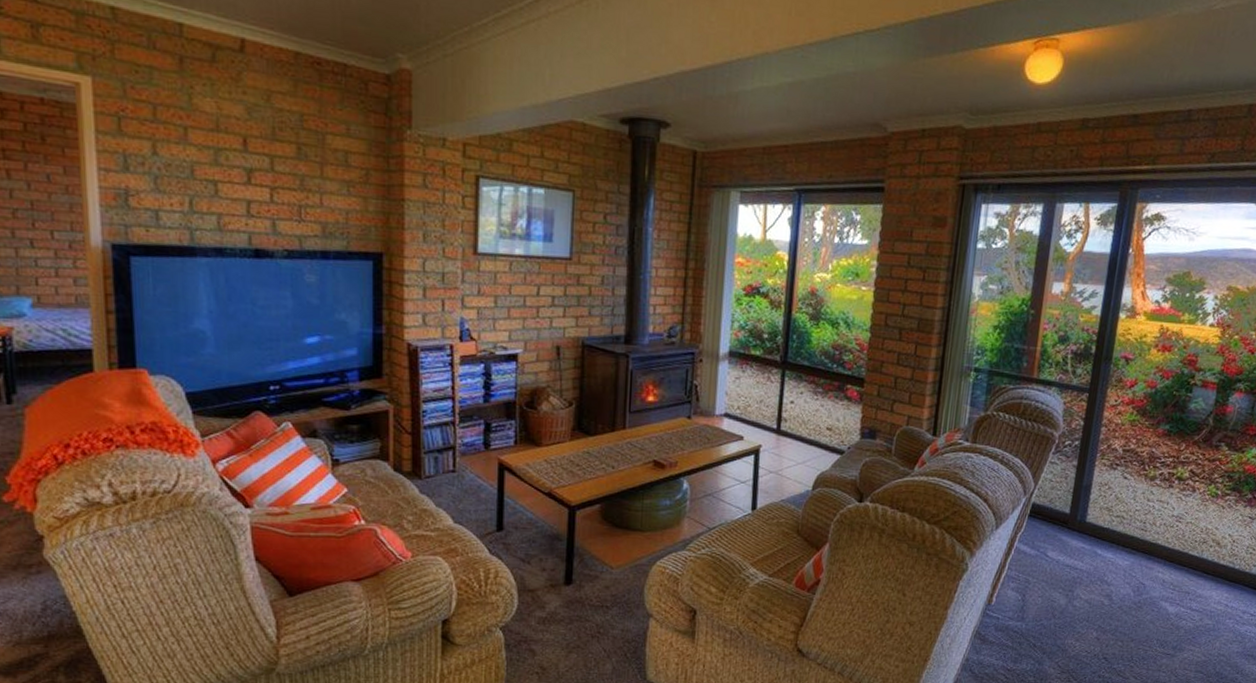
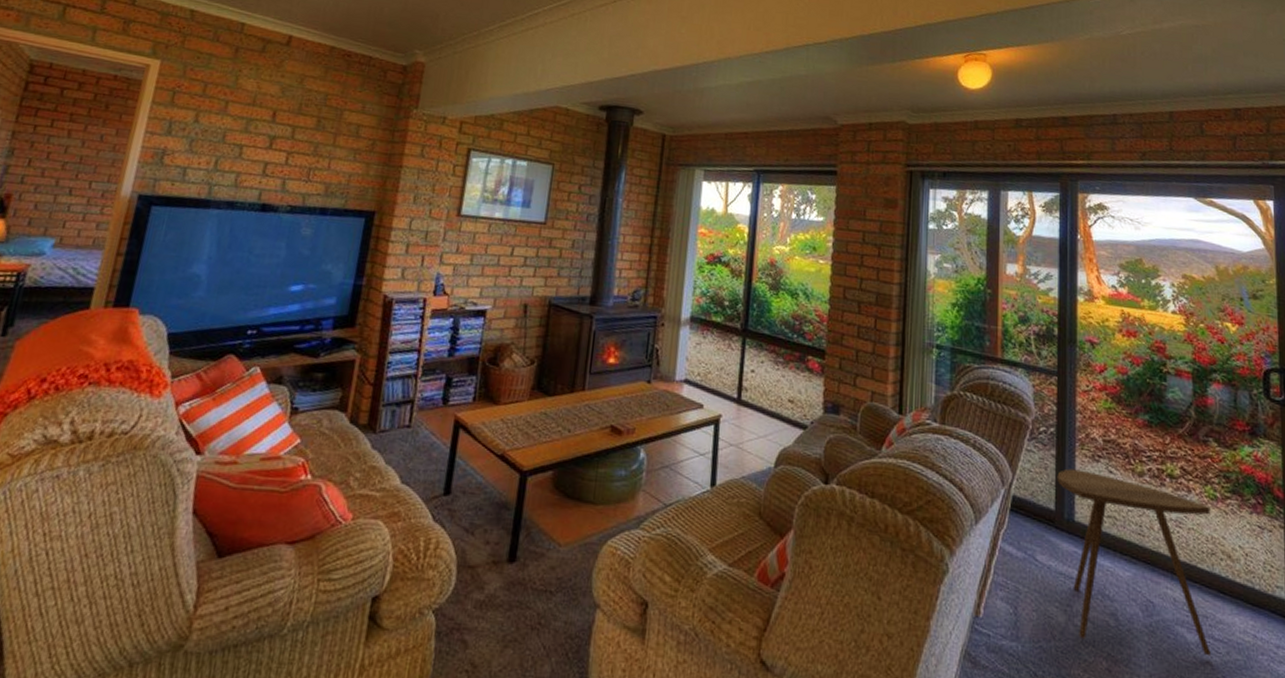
side table: none [1075,477,1210,623] -> present [1057,468,1211,656]

